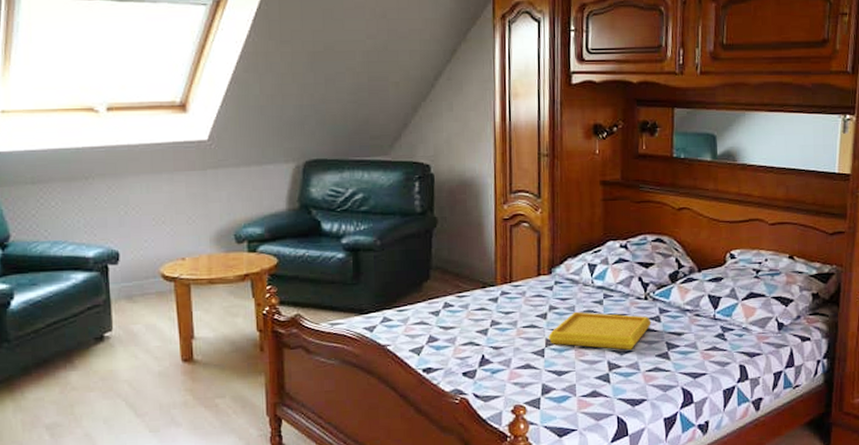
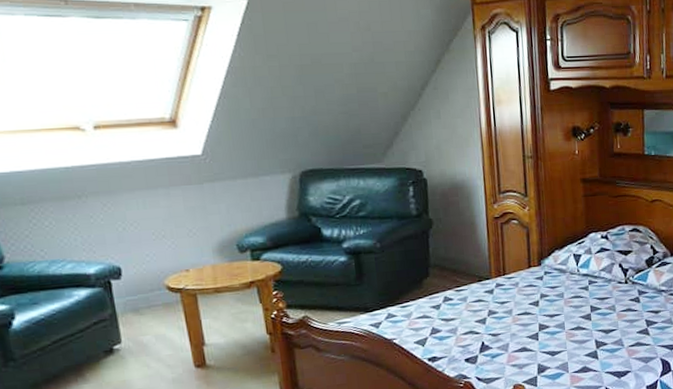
serving tray: present [548,312,652,350] -> none [540,298,632,329]

